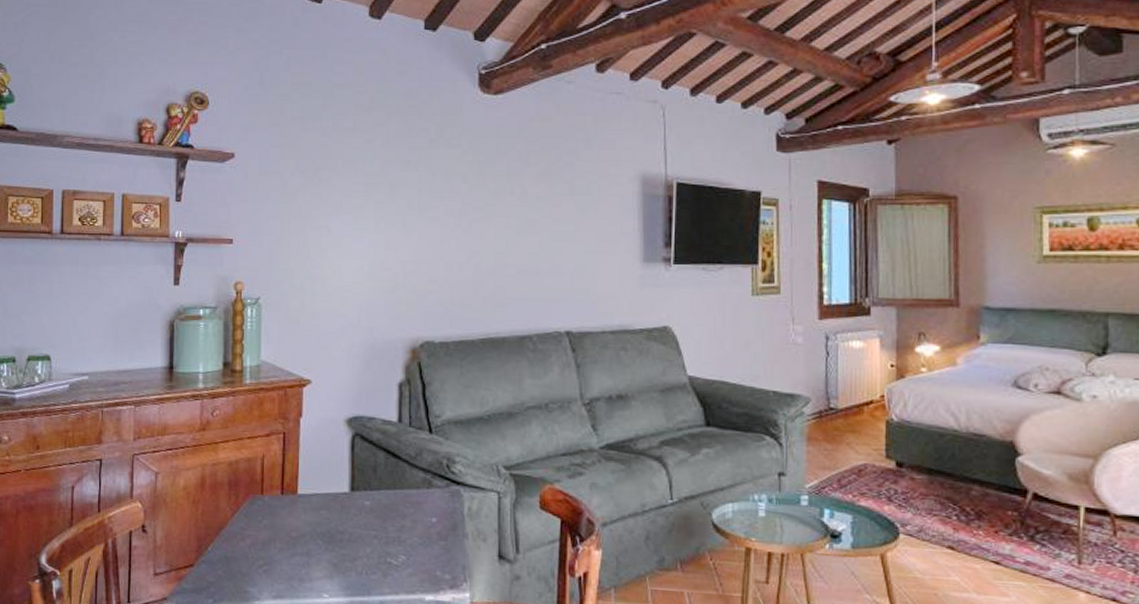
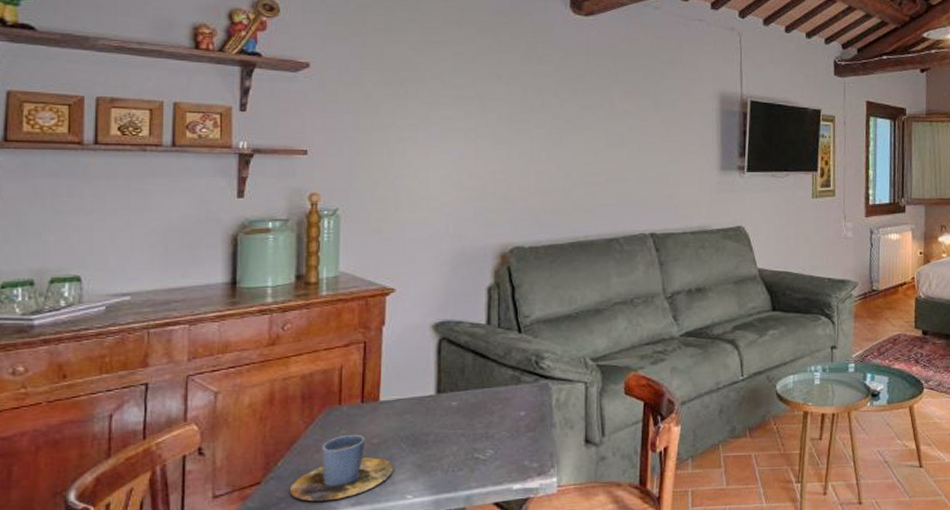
cup: none [219,525,311,591] -> present [290,434,394,502]

